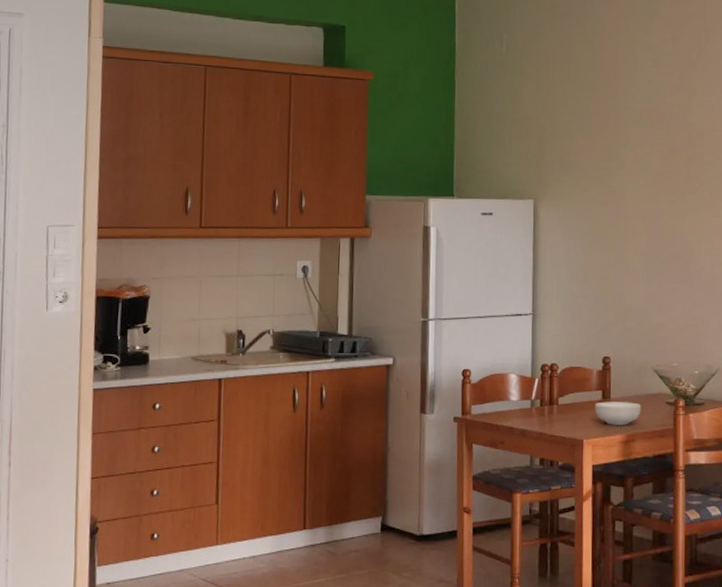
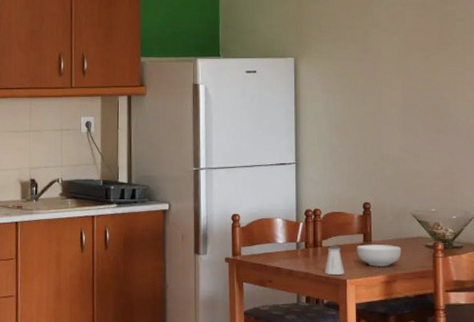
saltshaker: none [560,403,581,436] -> present [325,246,344,276]

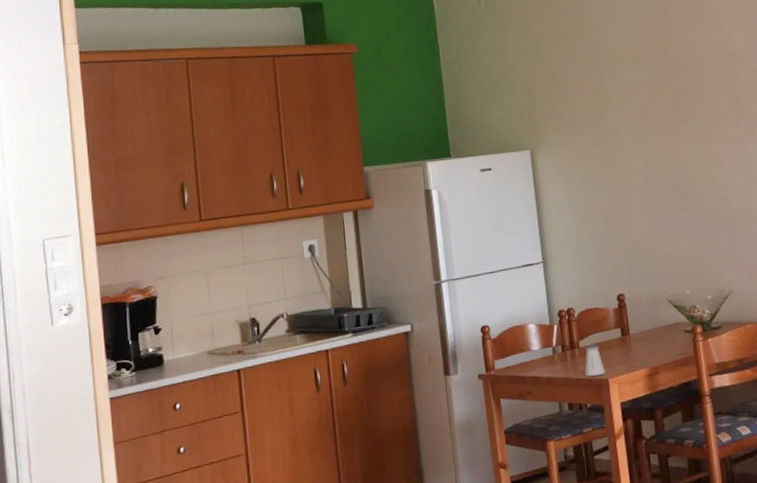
cereal bowl: present [357,244,402,267] -> none [615,335,661,361]

